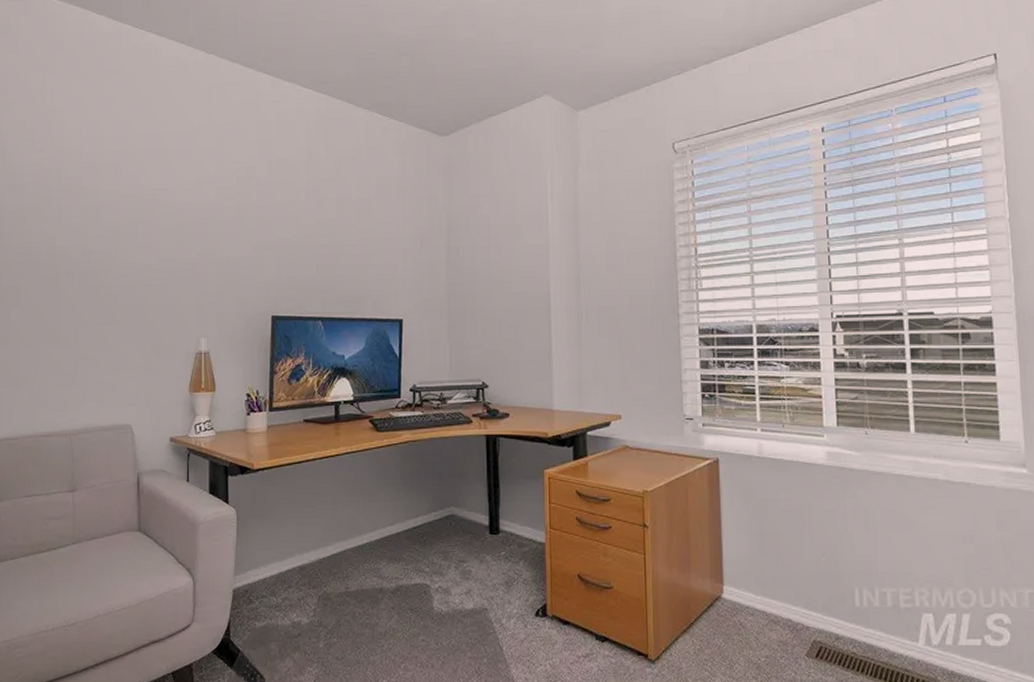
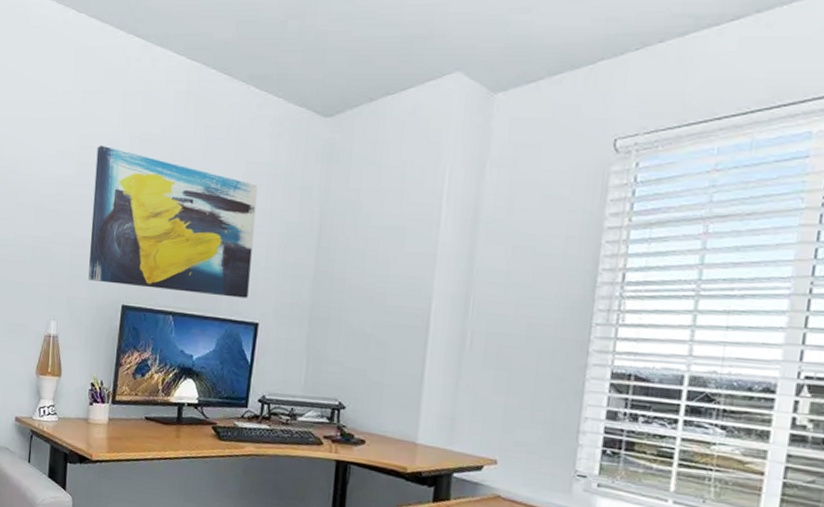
wall art: none [235,170,390,299] -> present [88,145,258,298]

